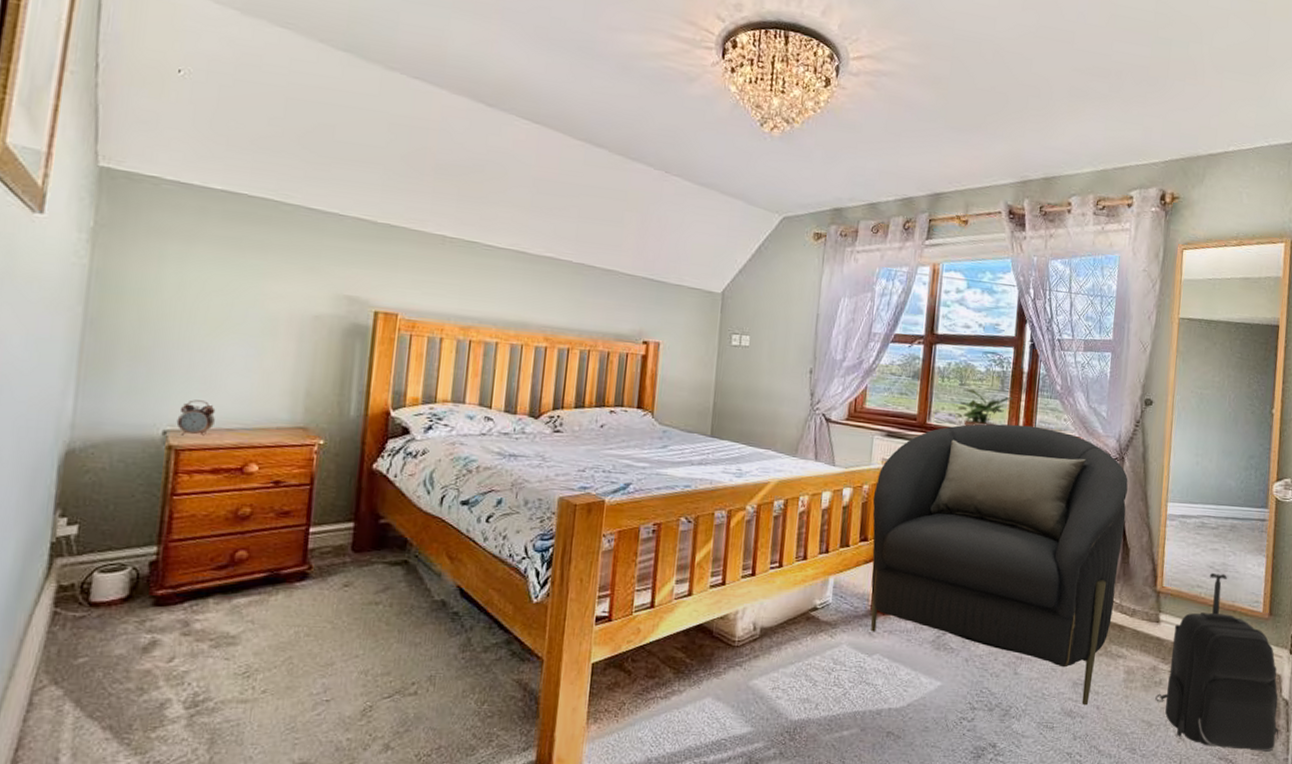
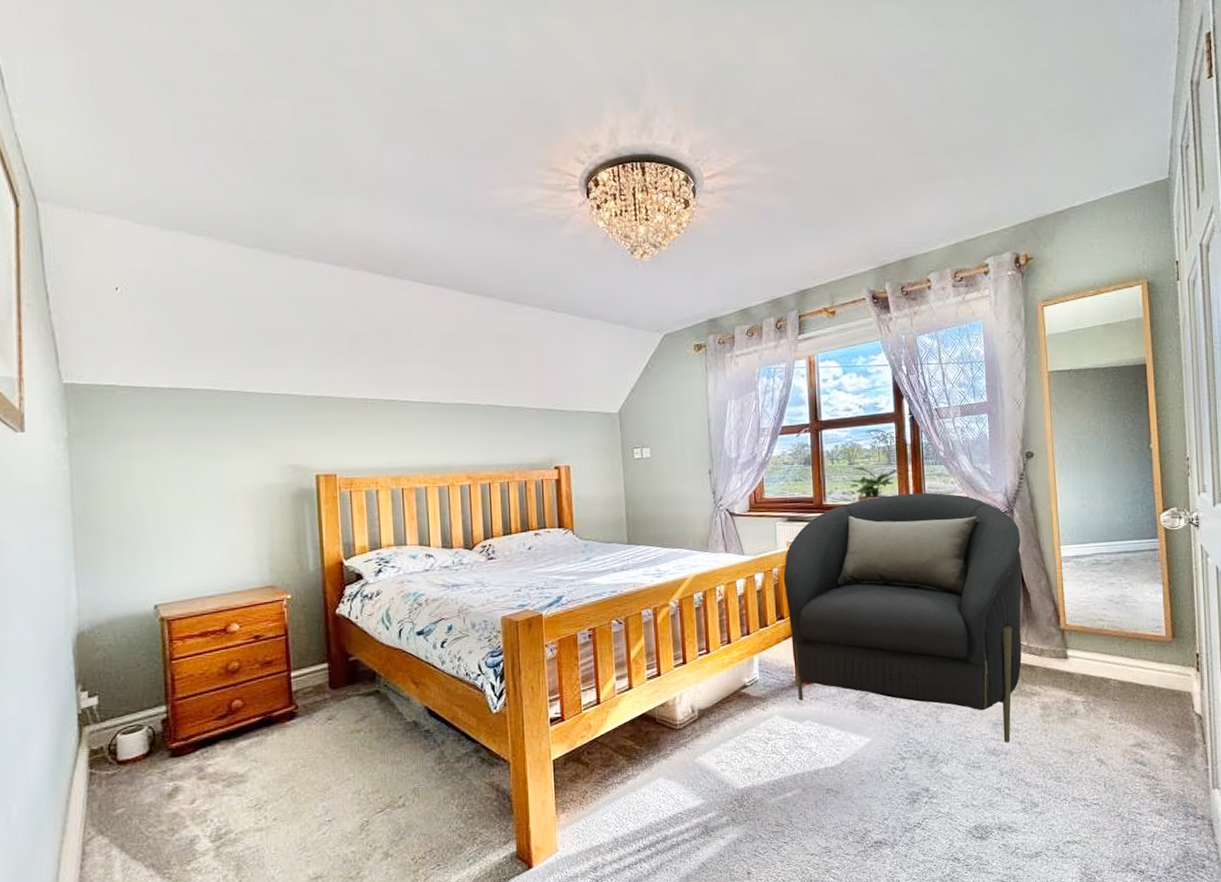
alarm clock: present [176,400,216,436] -> none [164,574,196,607]
rolling backpack: present [1155,572,1279,753] -> none [1073,605,1196,767]

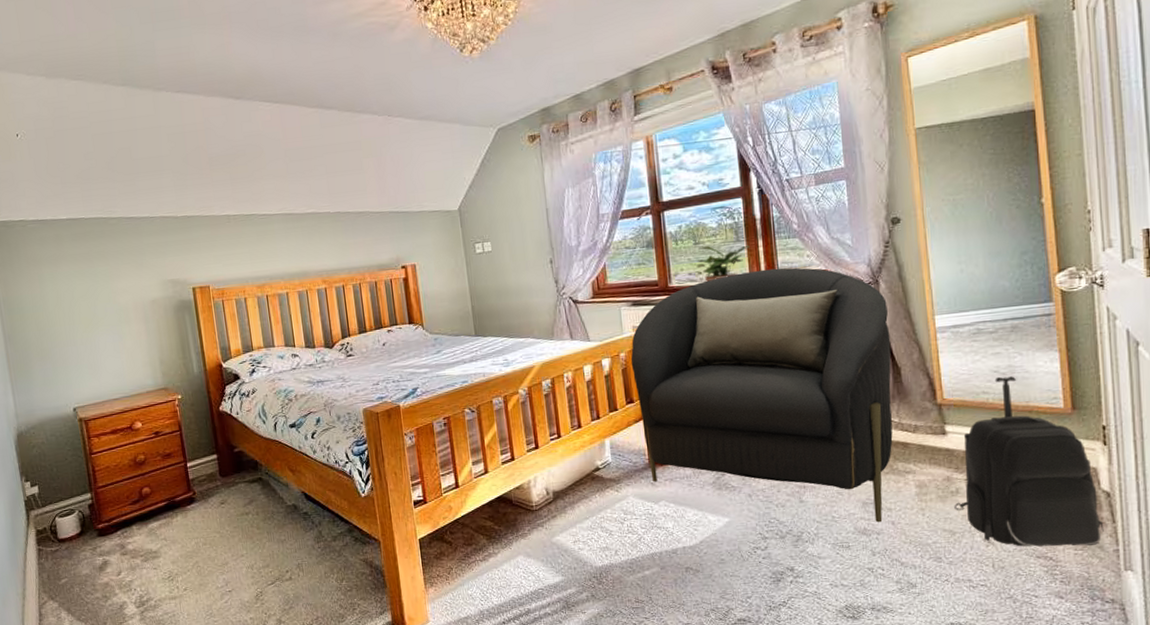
rolling backpack: none [1073,605,1196,767] -> present [954,376,1104,547]

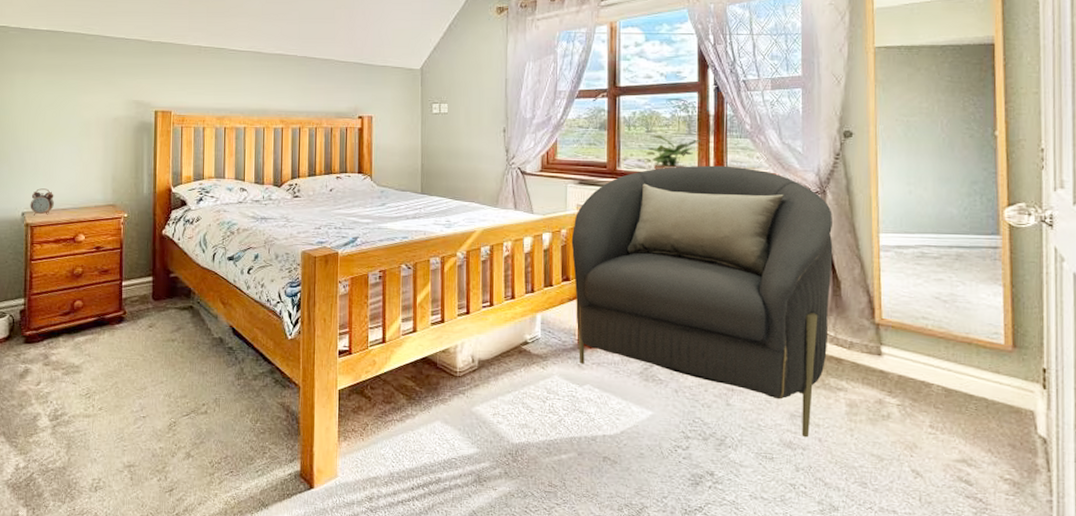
alarm clock: none [80,381,105,410] -> present [30,188,54,216]
rolling backpack: present [954,376,1104,547] -> none [884,303,1038,493]

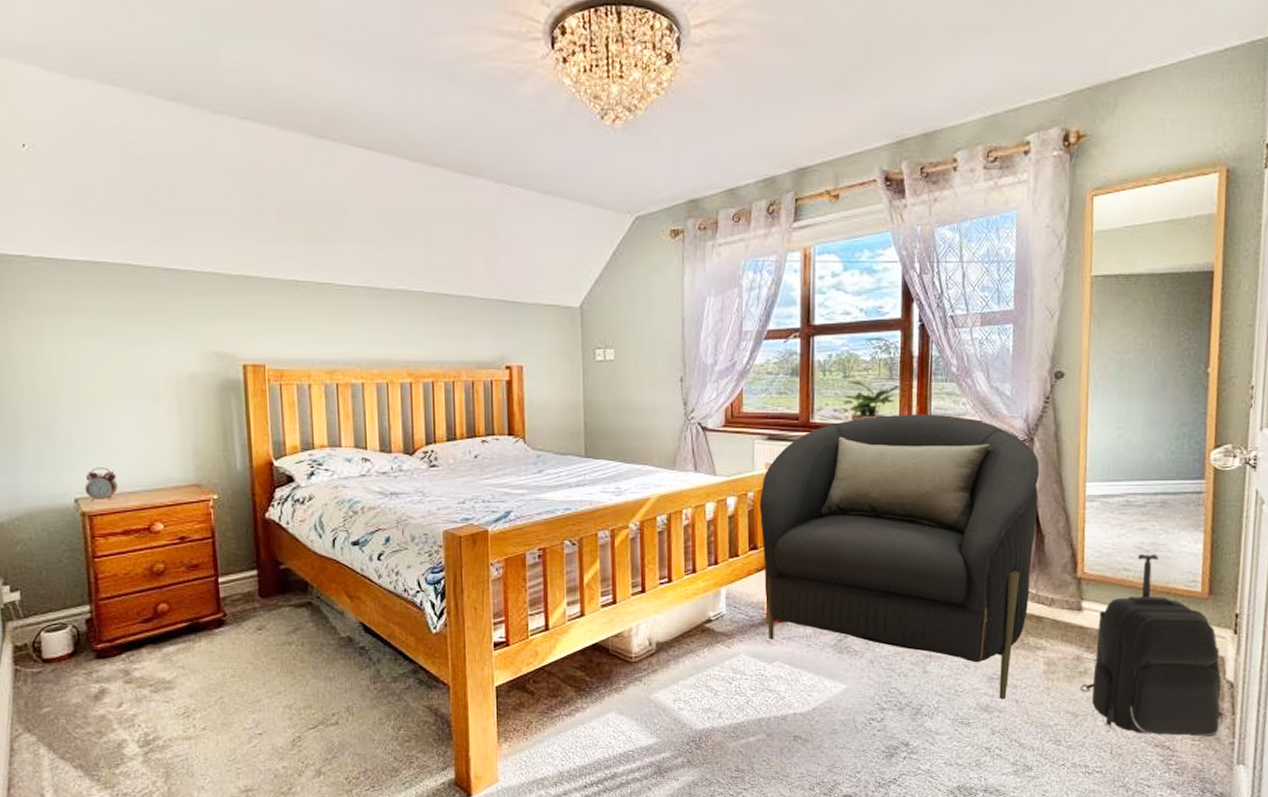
rolling backpack: none [884,303,1038,493] -> present [1080,553,1224,738]

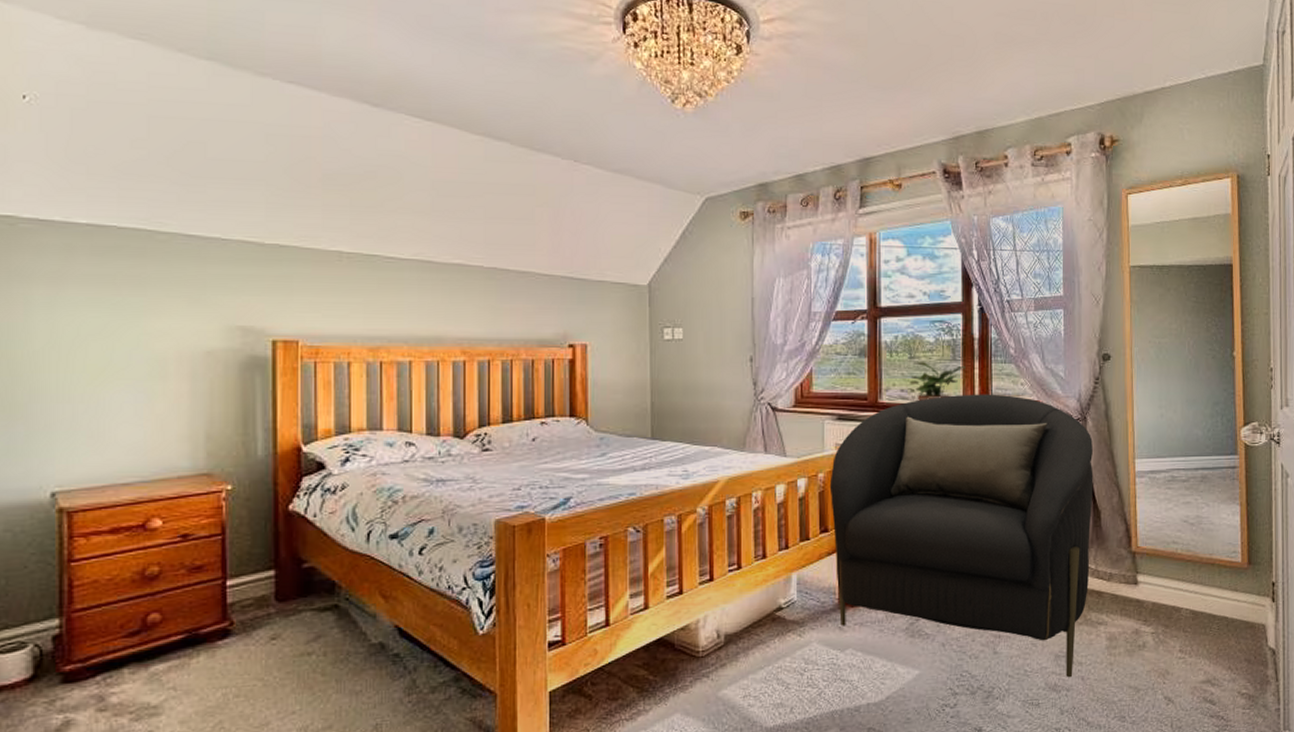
alarm clock: present [84,467,118,502] -> none [65,455,107,496]
rolling backpack: present [1080,553,1224,738] -> none [1140,526,1269,706]

